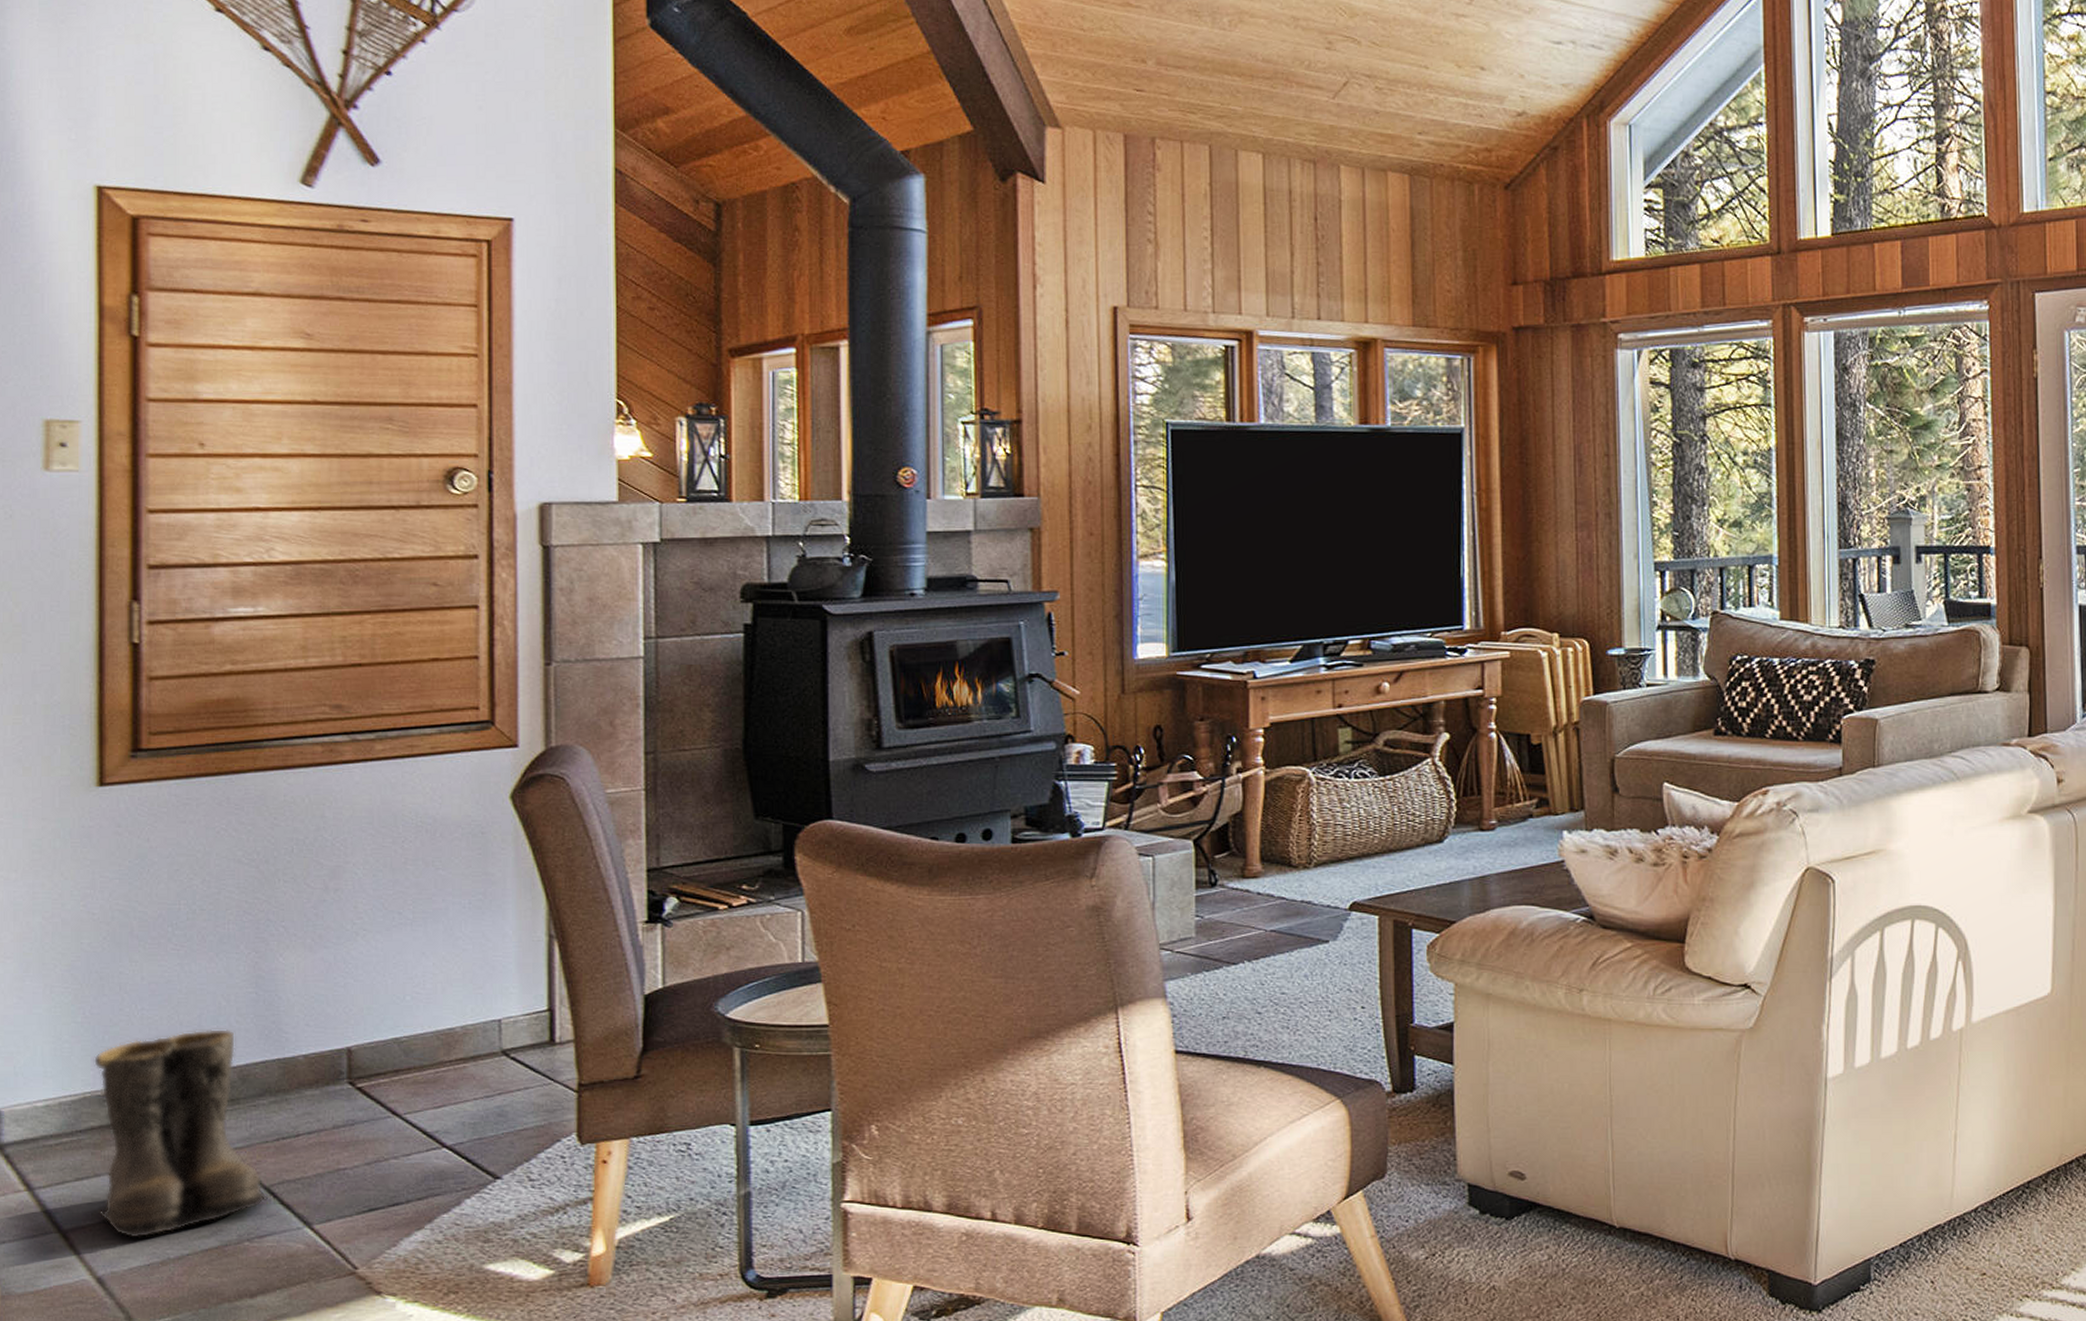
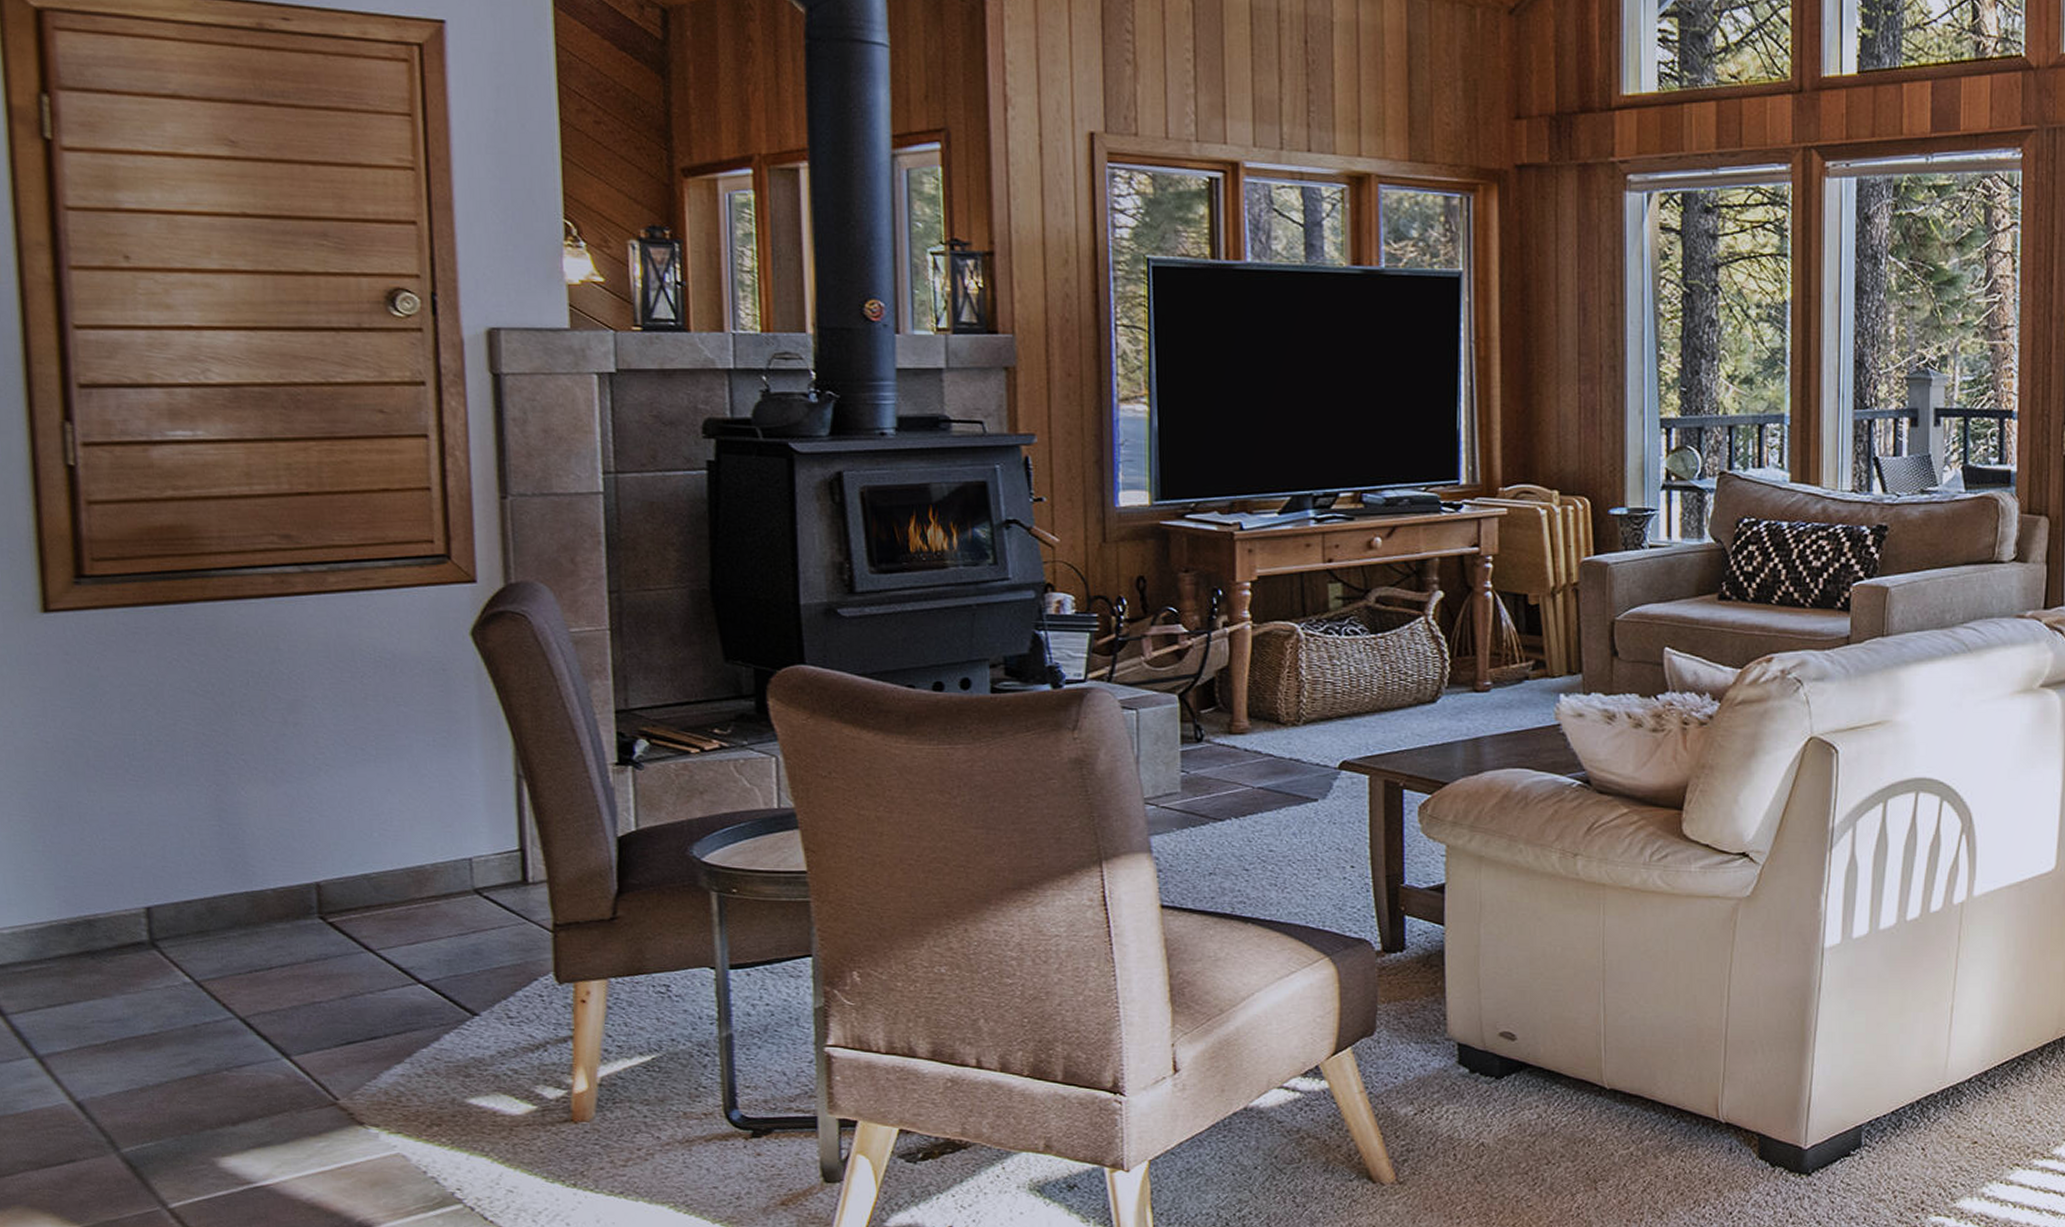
boots: present [93,1028,270,1240] -> none [57,860,246,1066]

